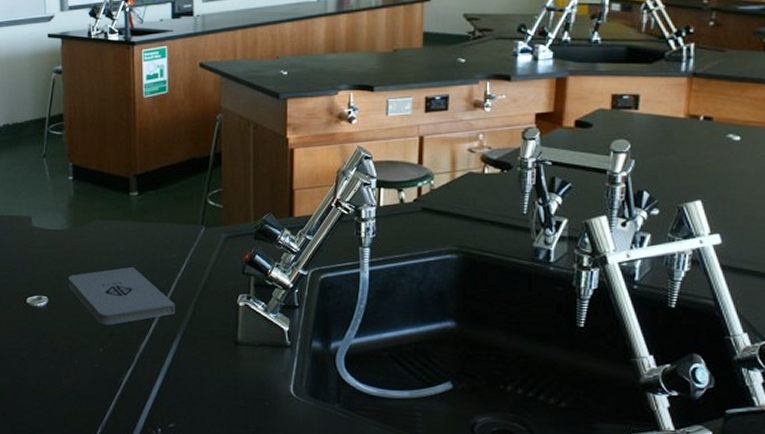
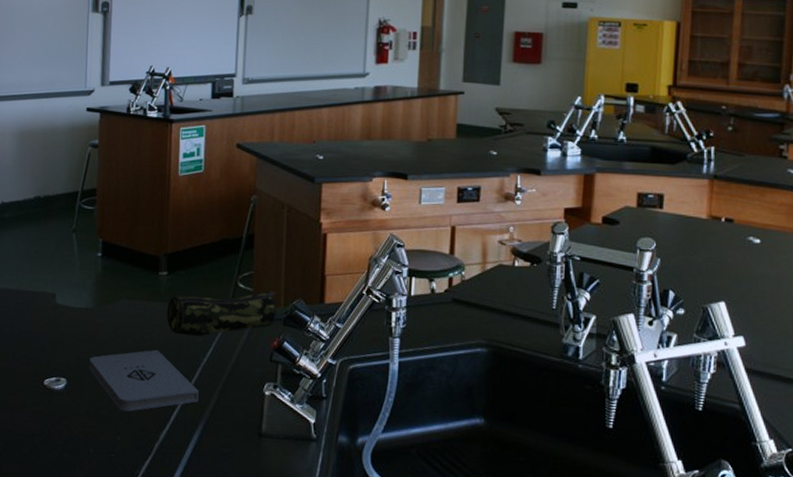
pencil case: none [140,206,247,253] -> present [167,290,277,337]

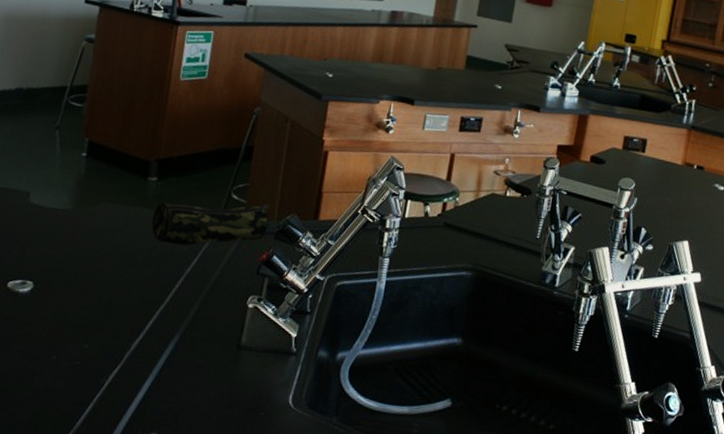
notepad: present [89,349,199,412] -> none [60,256,179,319]

